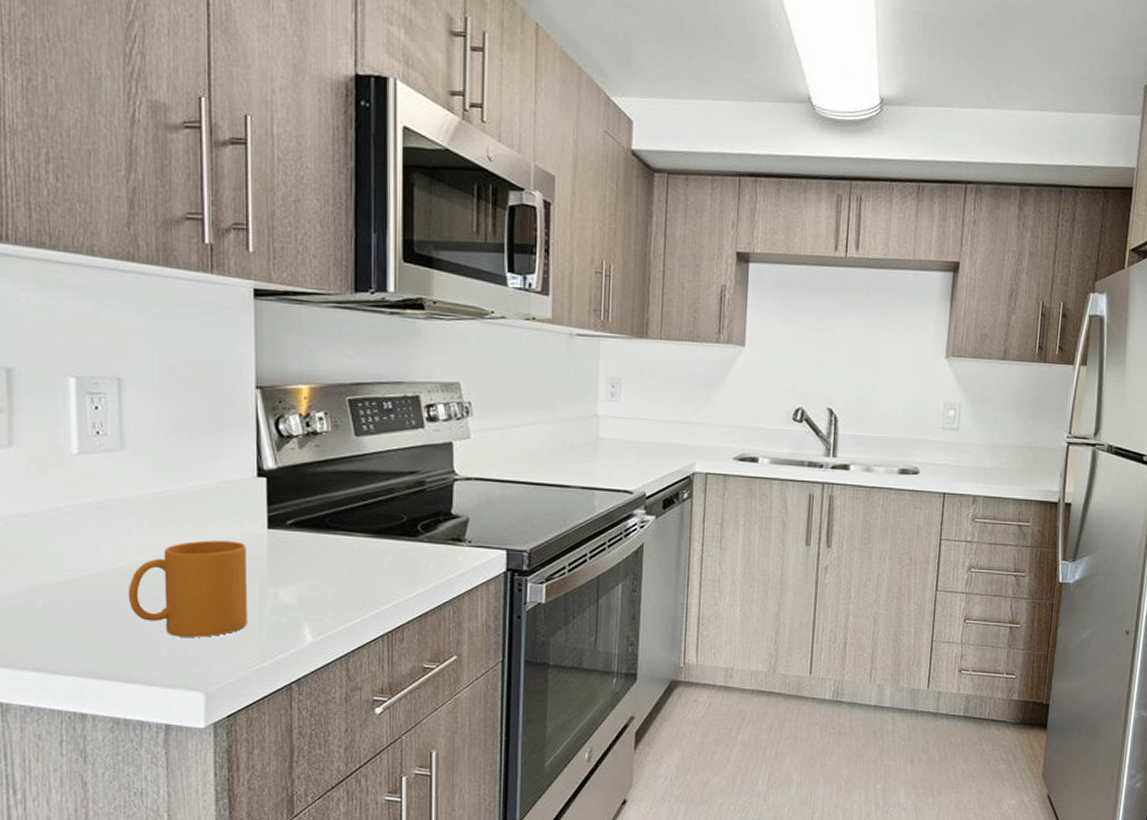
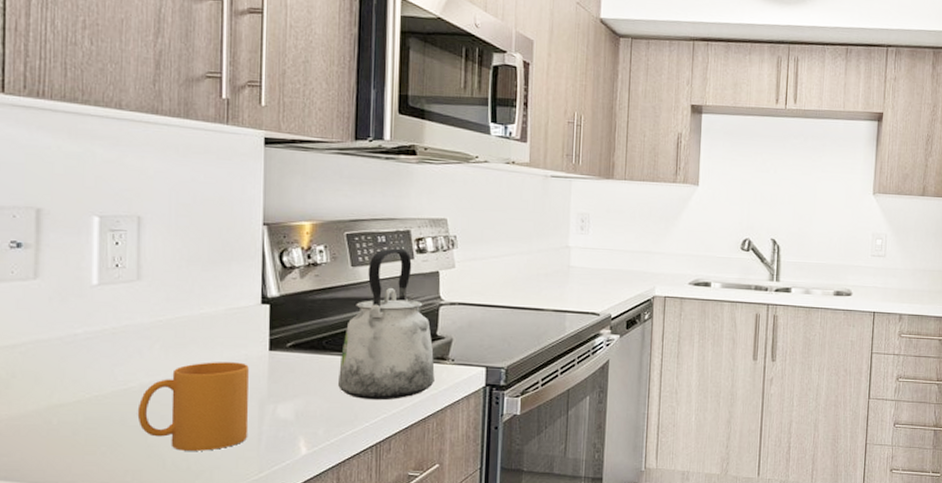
kettle: none [345,415,450,585] -> present [338,248,435,401]

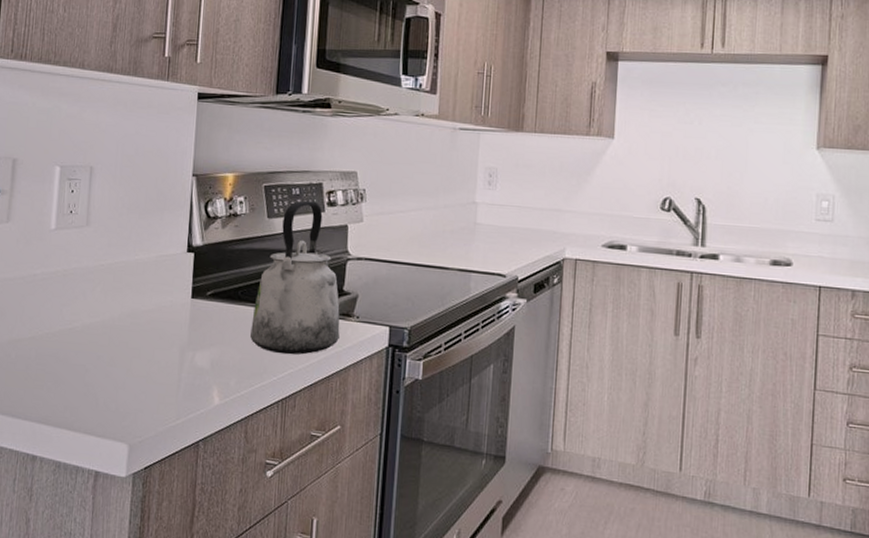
mug: present [137,362,249,451] -> none [78,306,173,394]

